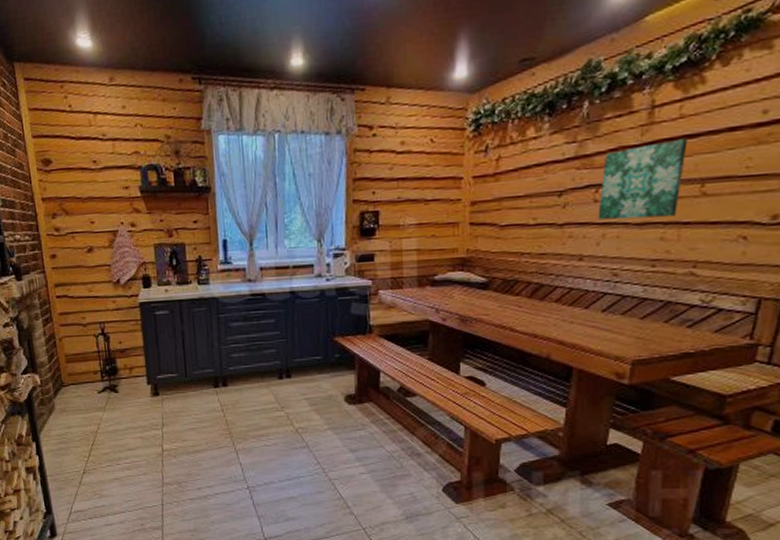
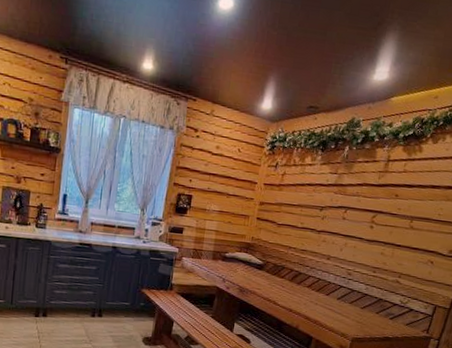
wall art: present [597,138,688,220] -> none [343,185,406,240]

